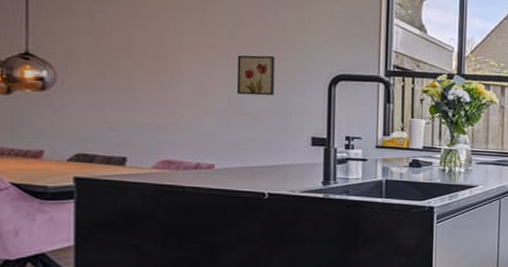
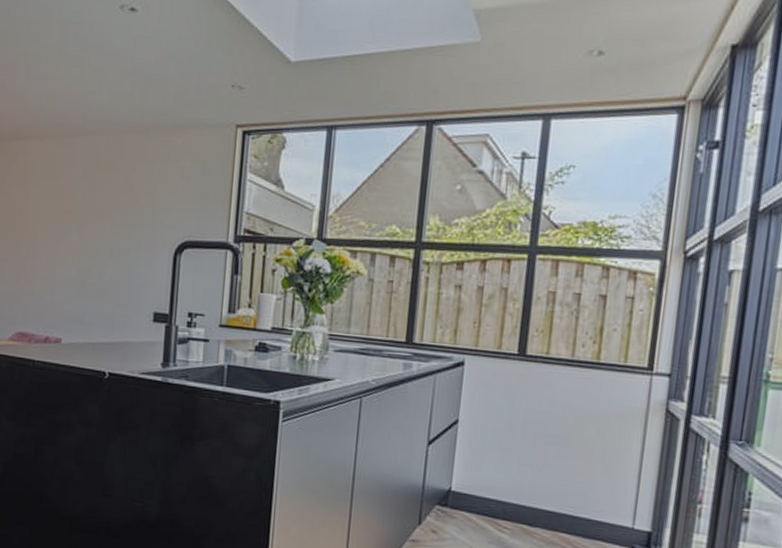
wall art: present [236,55,275,96] -> none [85,221,123,266]

